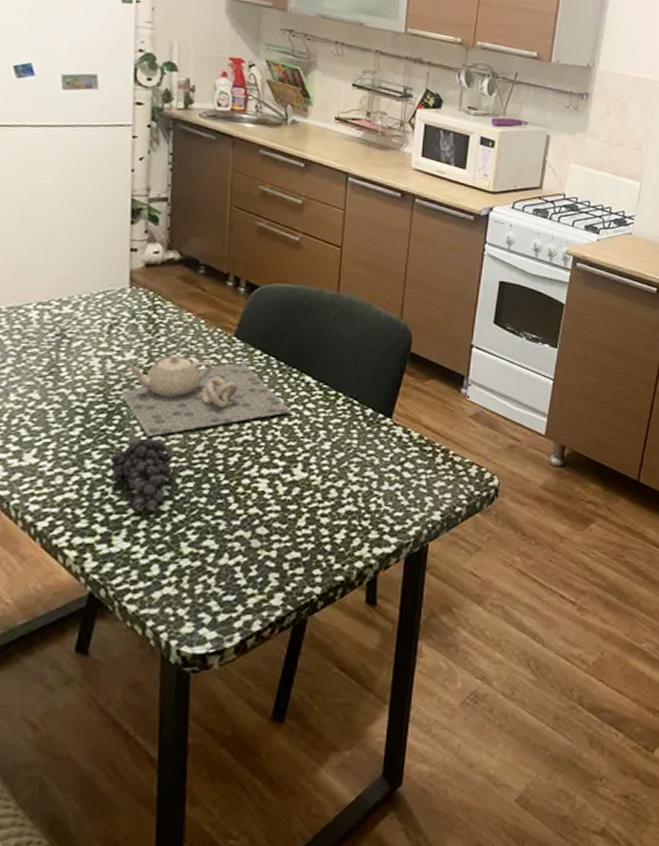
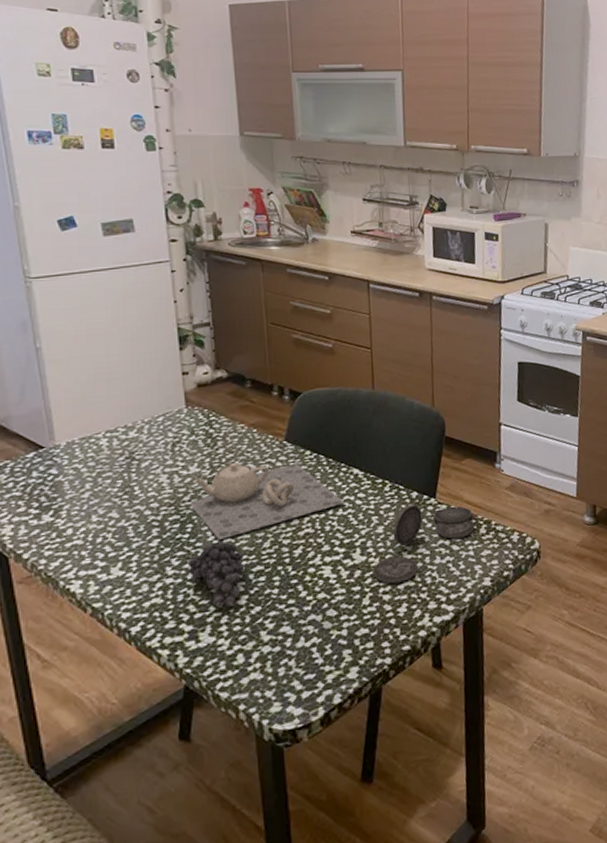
plate: none [314,422,431,506] -> present [374,504,475,584]

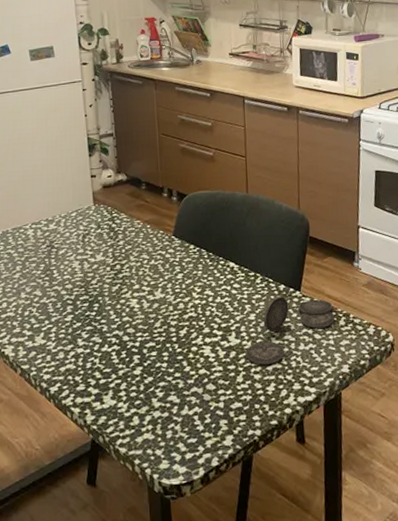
fruit: present [189,541,245,608] -> none [95,319,140,376]
teapot: present [190,463,345,540] -> none [96,253,223,318]

